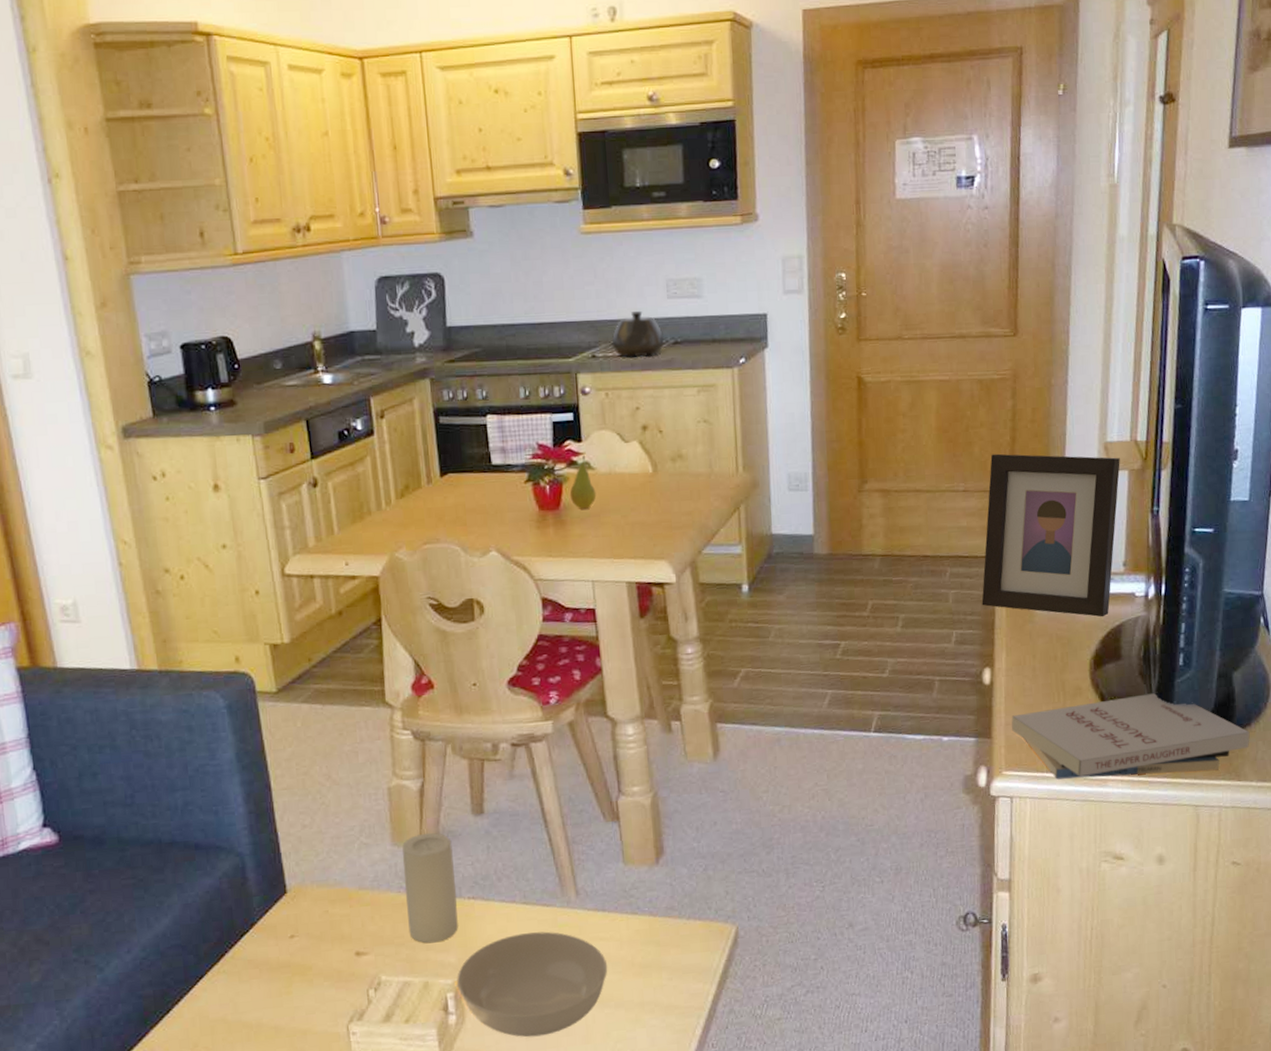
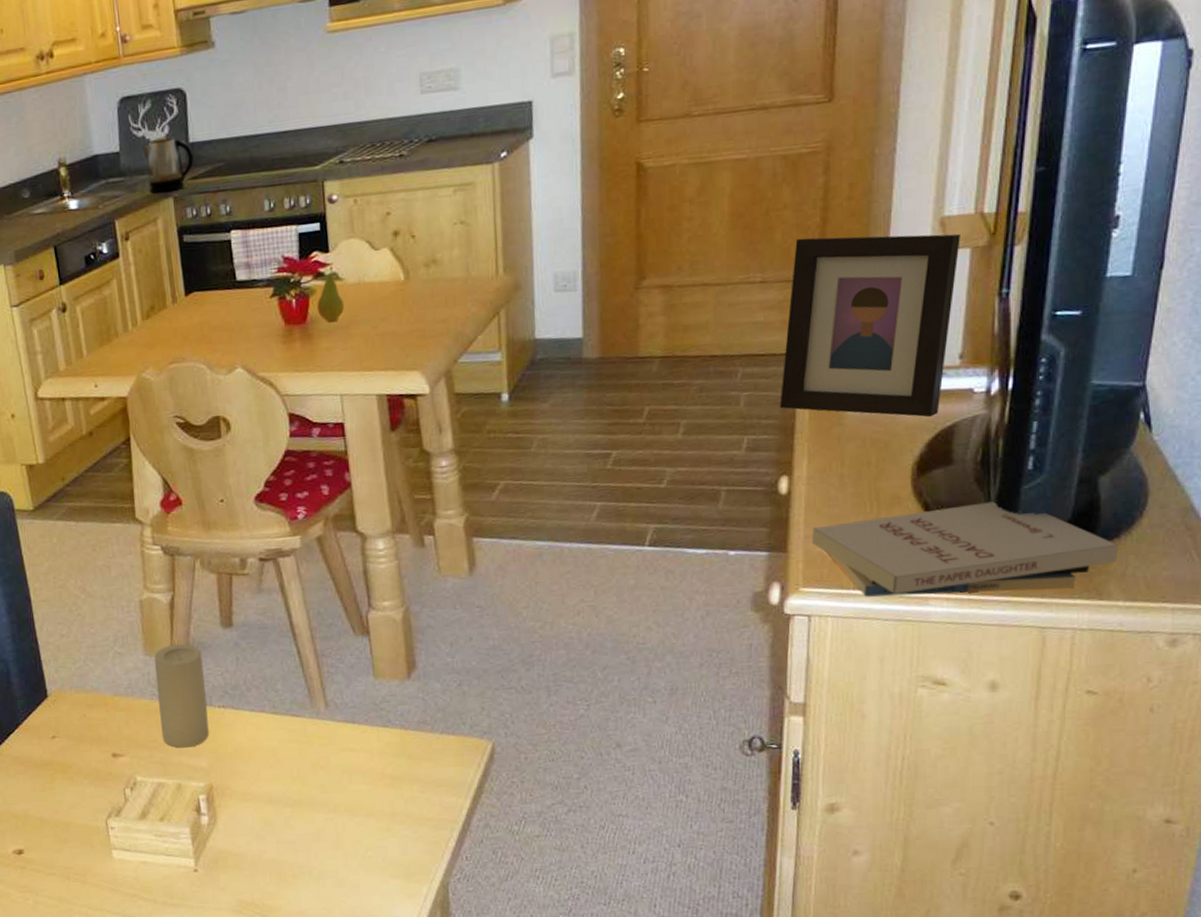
kettle: none [399,318,451,373] -> present [142,136,194,193]
bowl: present [457,931,608,1037] -> none [208,741,358,841]
jar: present [610,310,665,357] -> none [359,109,418,160]

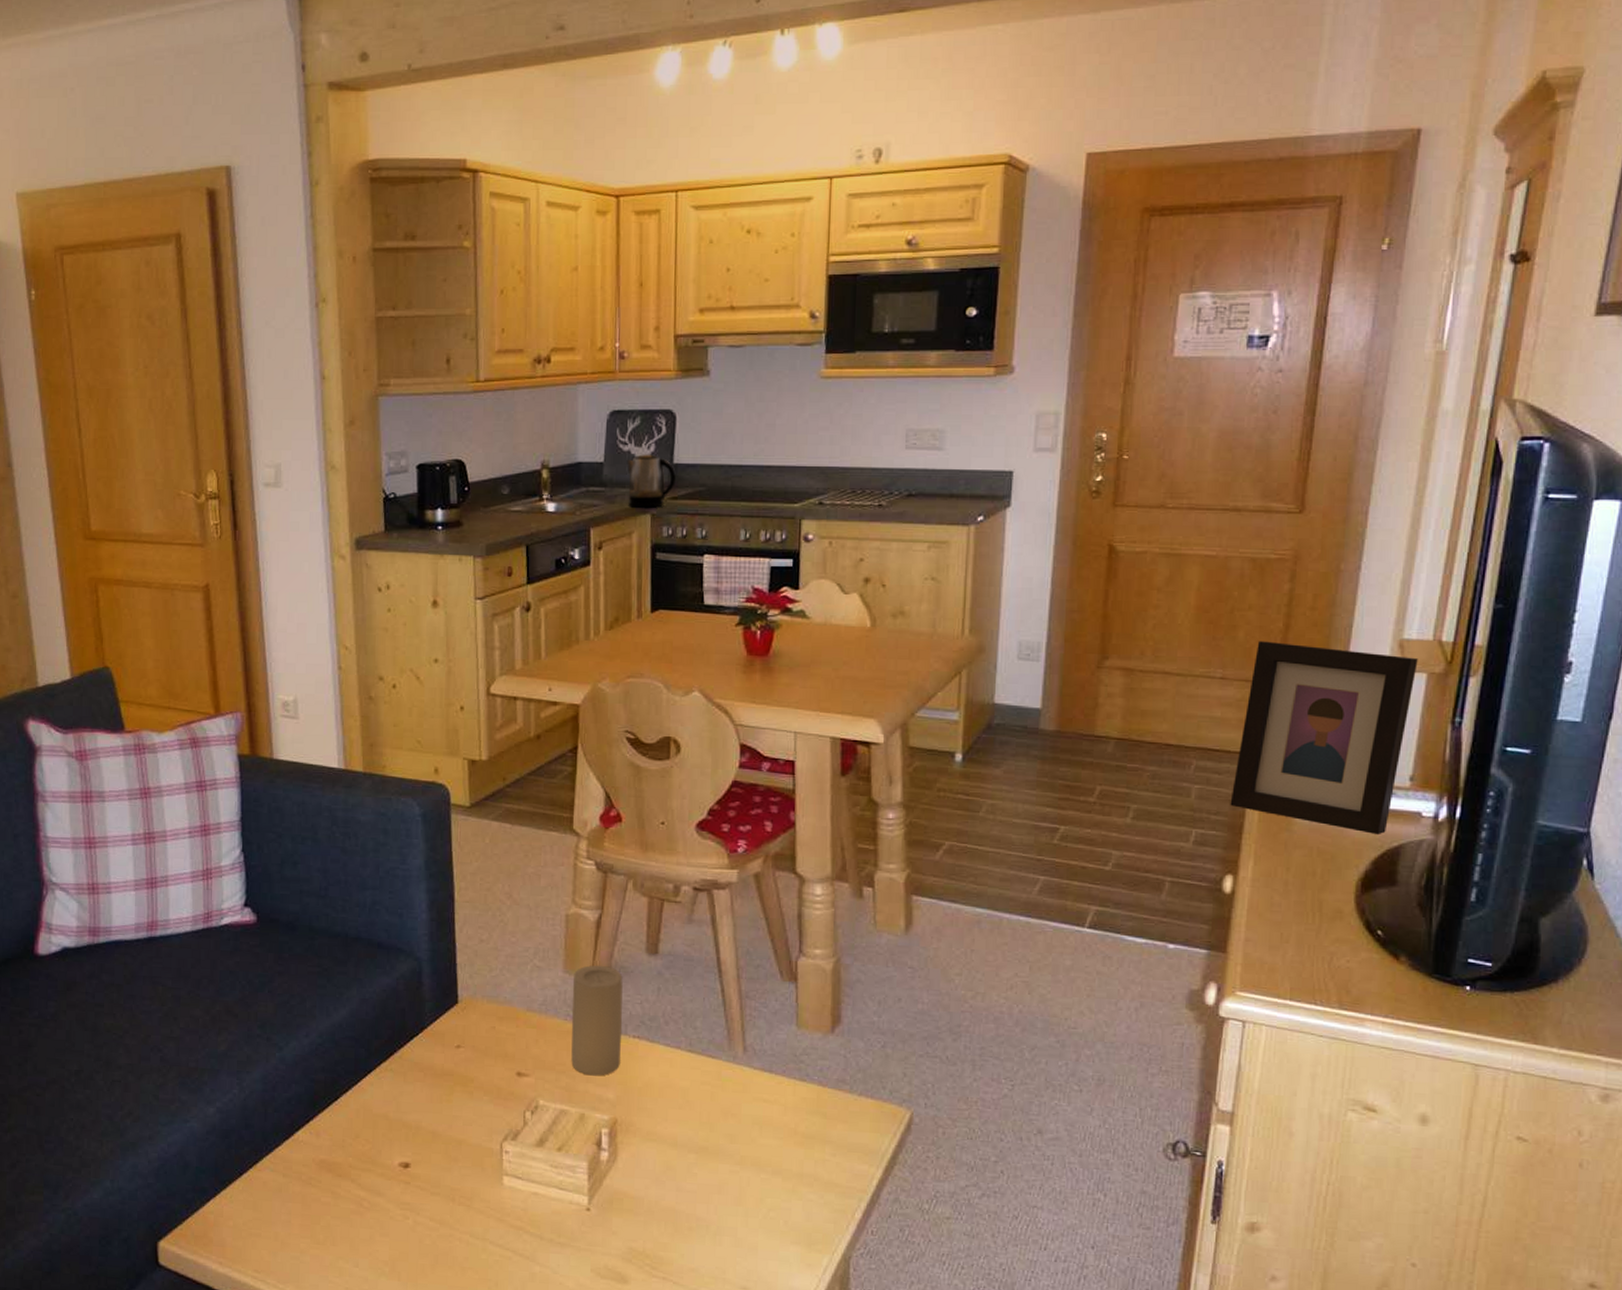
fruit: present [316,265,345,322] -> none [780,603,809,658]
books: present [811,501,1118,597] -> none [1251,928,1555,1028]

